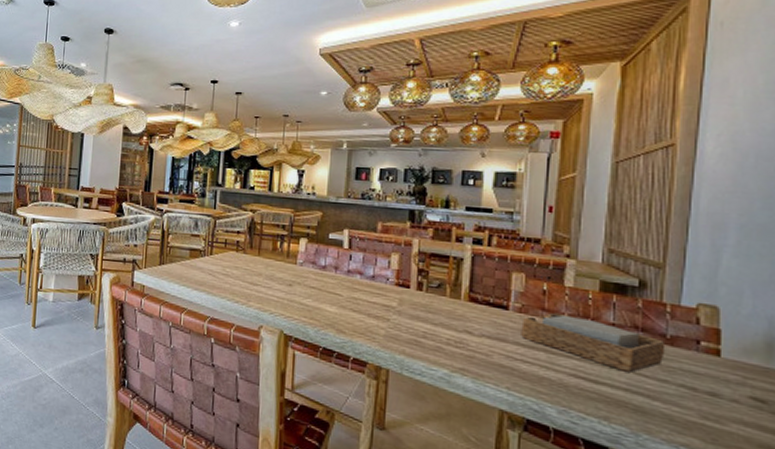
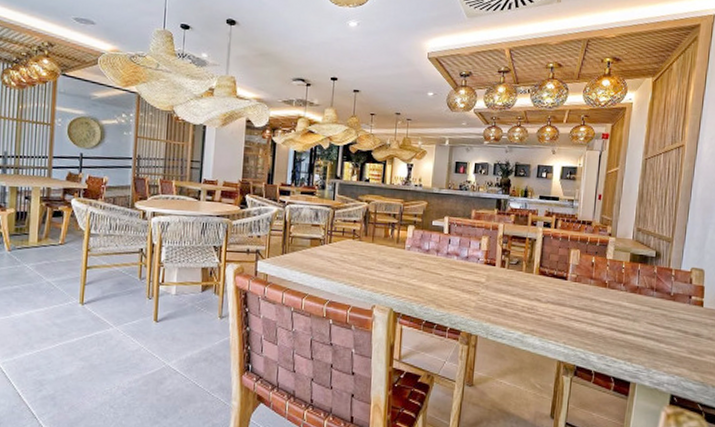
napkin holder: present [521,312,666,372] -> none [575,280,670,323]

